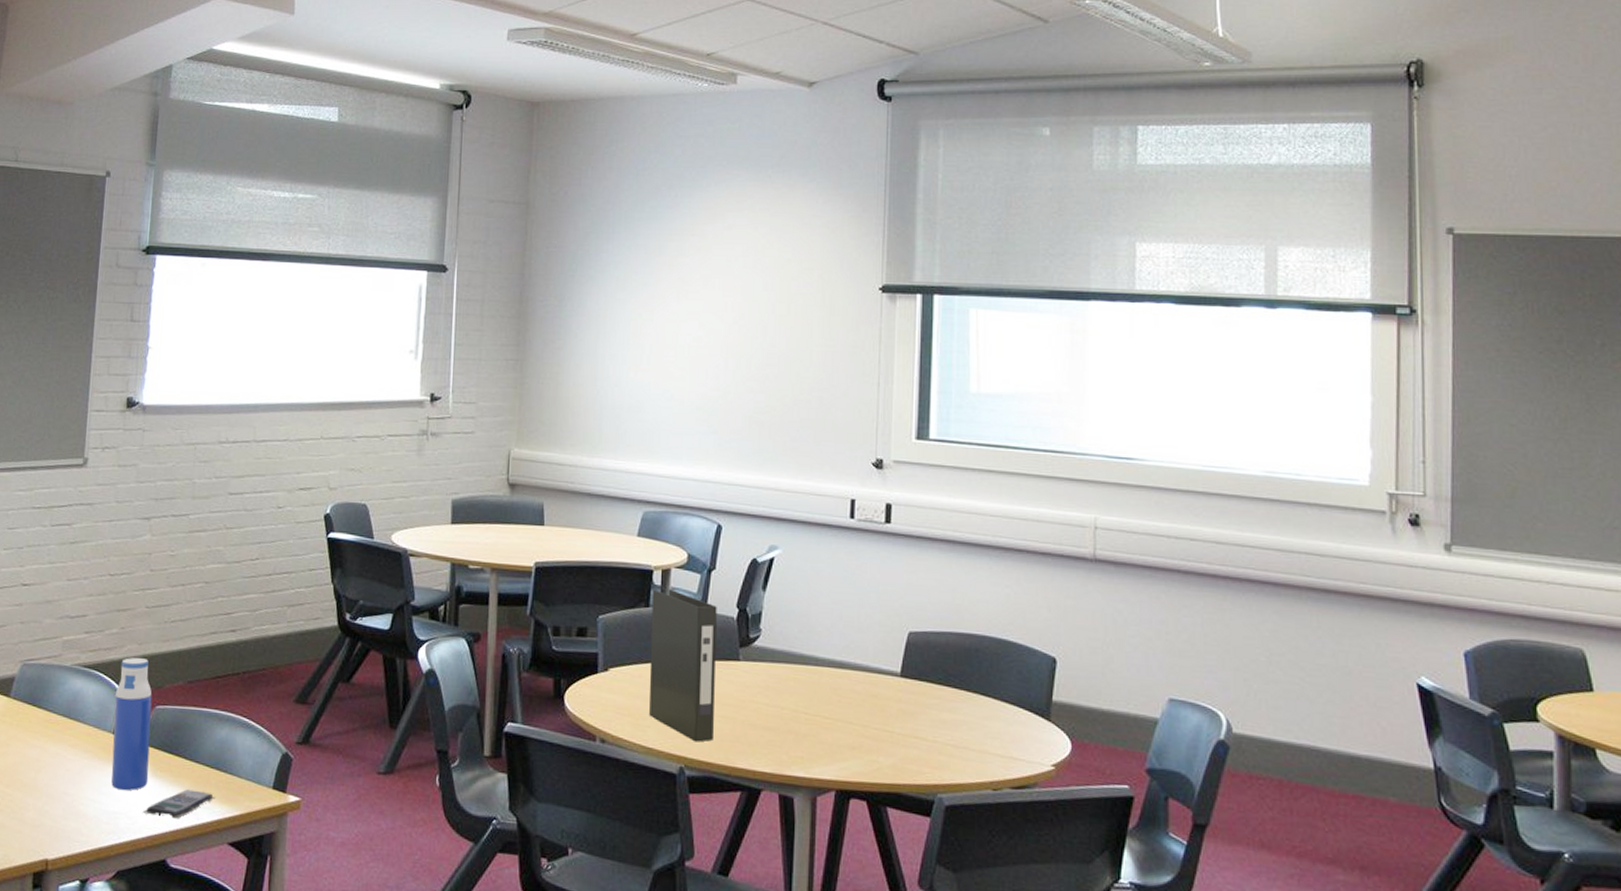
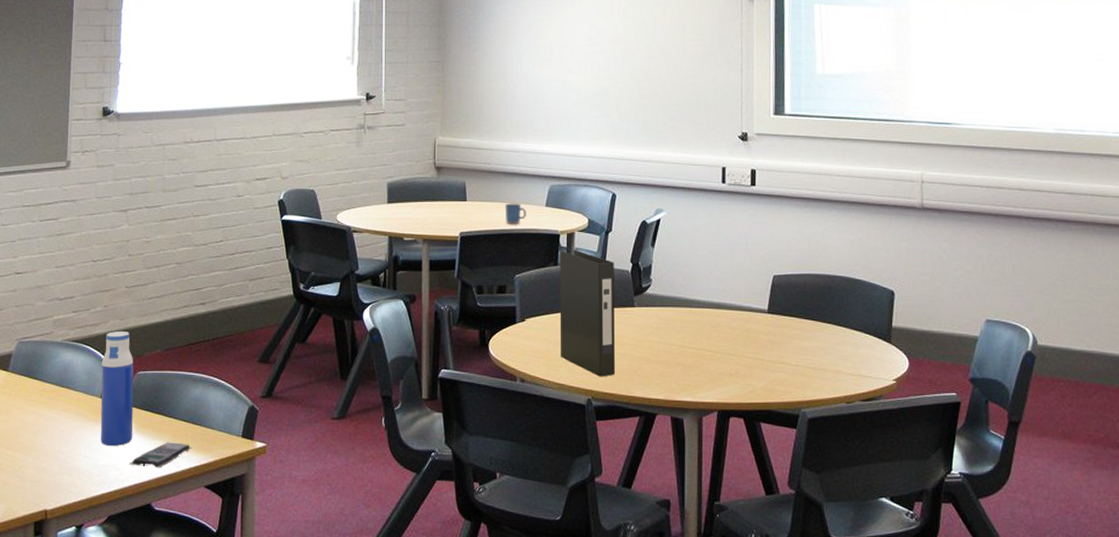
mug: none [589,530,614,555] -> present [505,203,526,224]

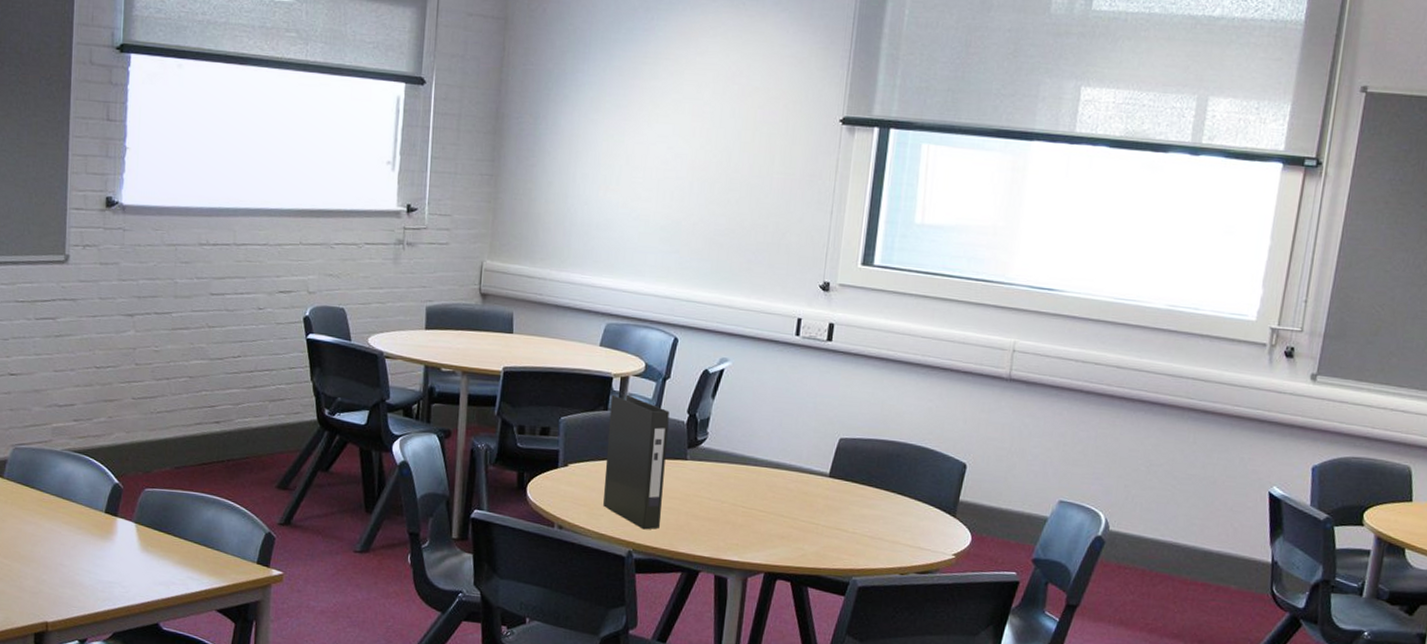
water bottle: present [100,331,134,447] -> none [104,444,141,564]
calculator: present [128,442,192,468] -> none [135,563,203,589]
mug: present [505,203,526,224] -> none [554,339,578,363]

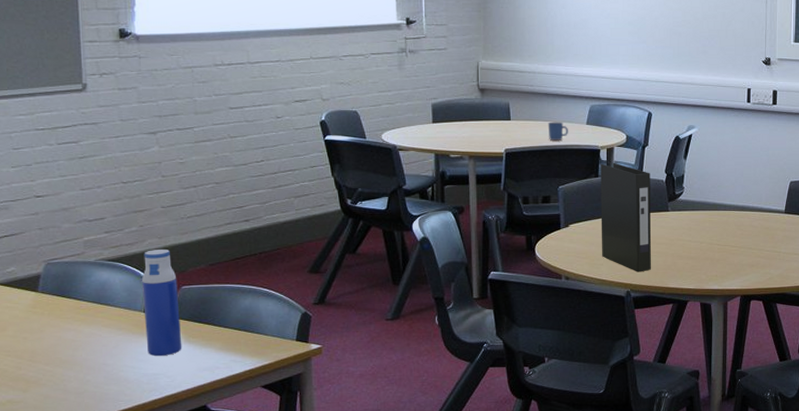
water bottle: none [104,444,141,564] -> present [142,249,182,357]
mug: none [554,339,578,363] -> present [548,122,568,140]

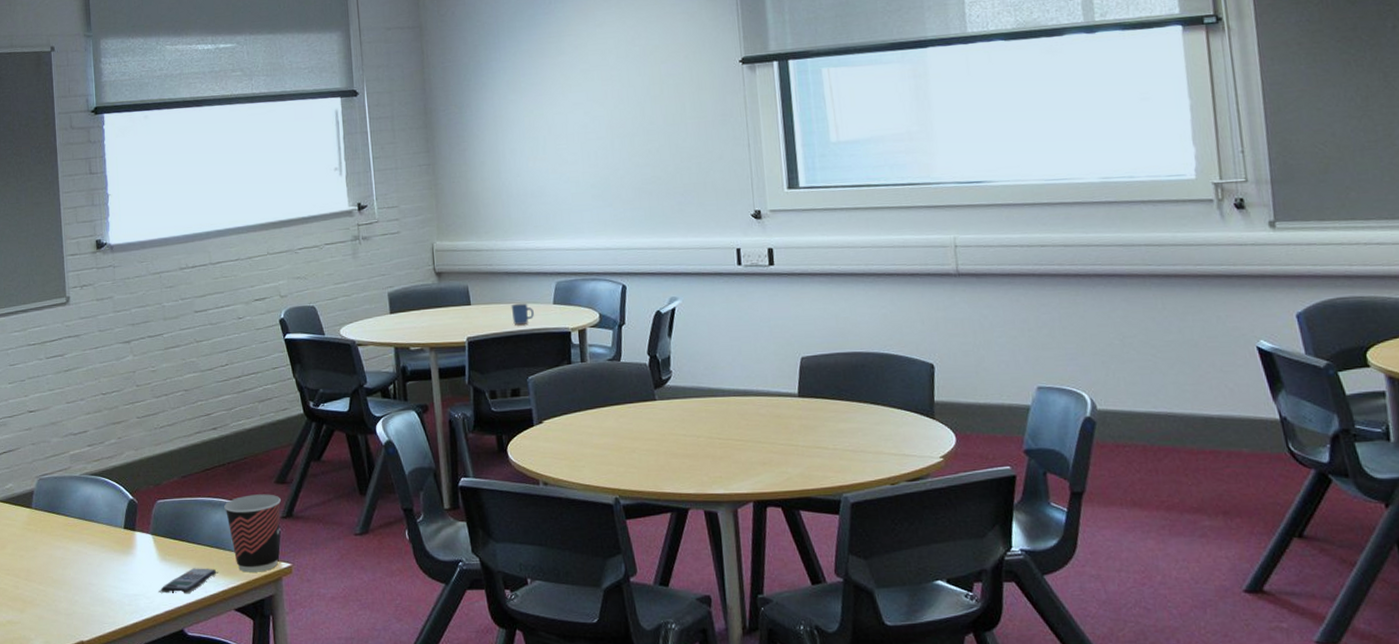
water bottle: present [142,249,182,357] -> none [121,462,160,576]
calculator: none [180,349,245,373] -> present [158,568,218,594]
cup: none [254,282,313,353] -> present [224,494,281,573]
binder: present [600,162,651,272] -> none [572,345,641,475]

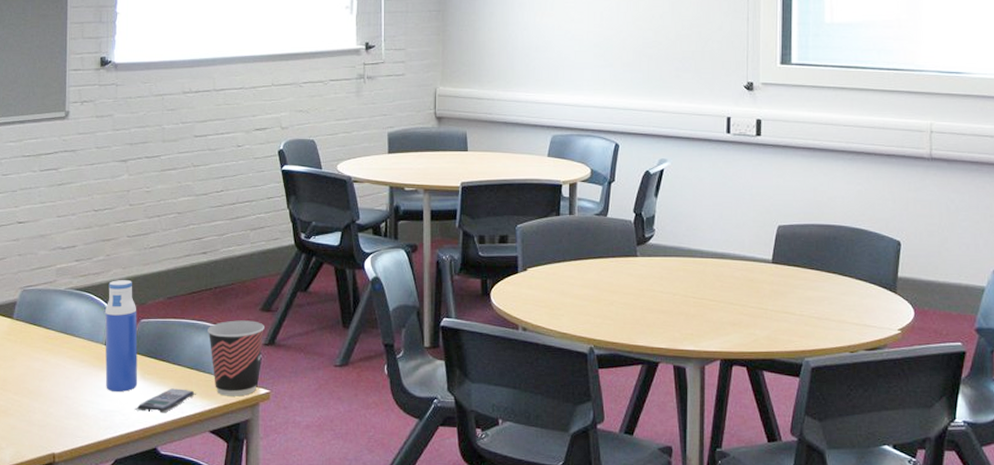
water bottle: none [121,462,160,576] -> present [105,280,138,393]
mug: present [511,303,534,325] -> none [506,153,528,174]

